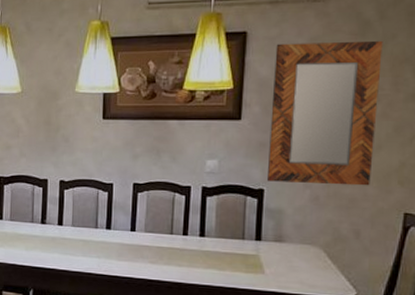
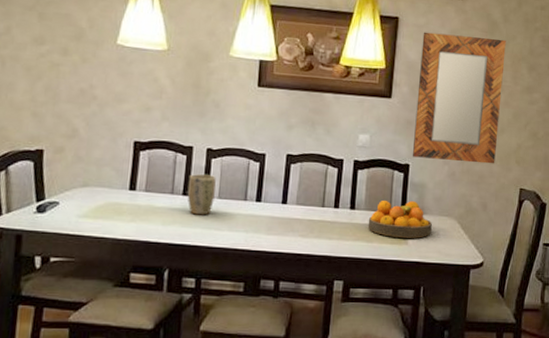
plant pot: none [45,204,69,242] -> present [187,174,216,215]
fruit bowl: none [219,228,292,268] -> present [368,201,432,238]

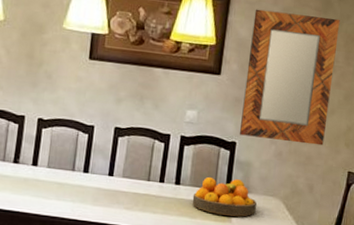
plant pot: present [187,174,216,215] -> none [18,143,46,184]

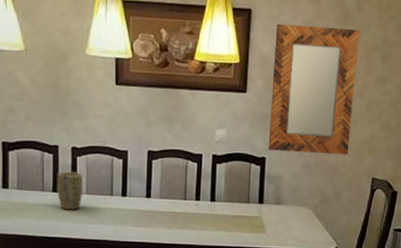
plant pot: none [18,143,46,184] -> present [57,172,82,210]
fruit bowl: present [192,177,257,217] -> none [228,192,288,227]

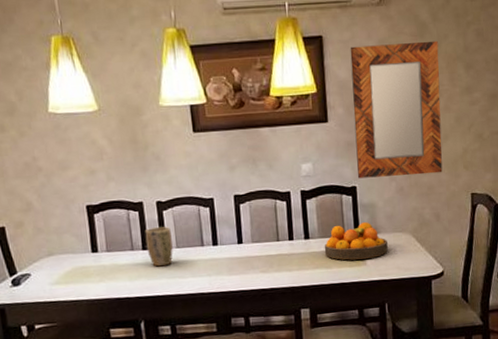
fruit bowl: none [228,192,288,227] -> present [324,222,388,260]

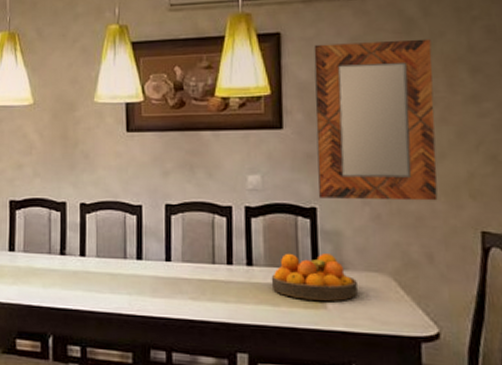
plant pot: present [145,226,173,267] -> none [64,232,92,276]

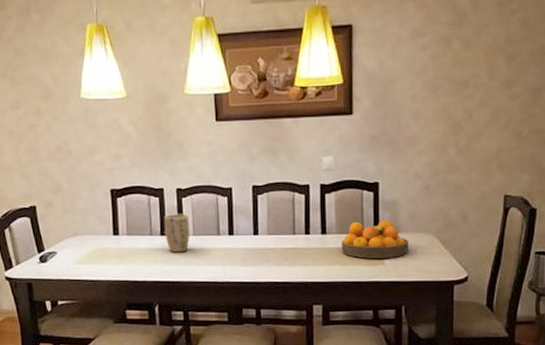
plant pot: none [64,232,92,276] -> present [164,214,190,253]
home mirror: present [314,38,438,201] -> none [380,30,477,174]

